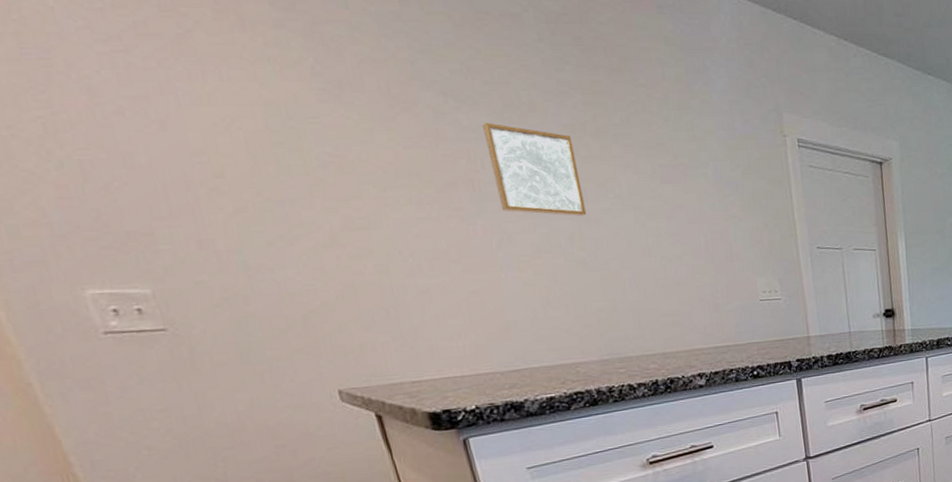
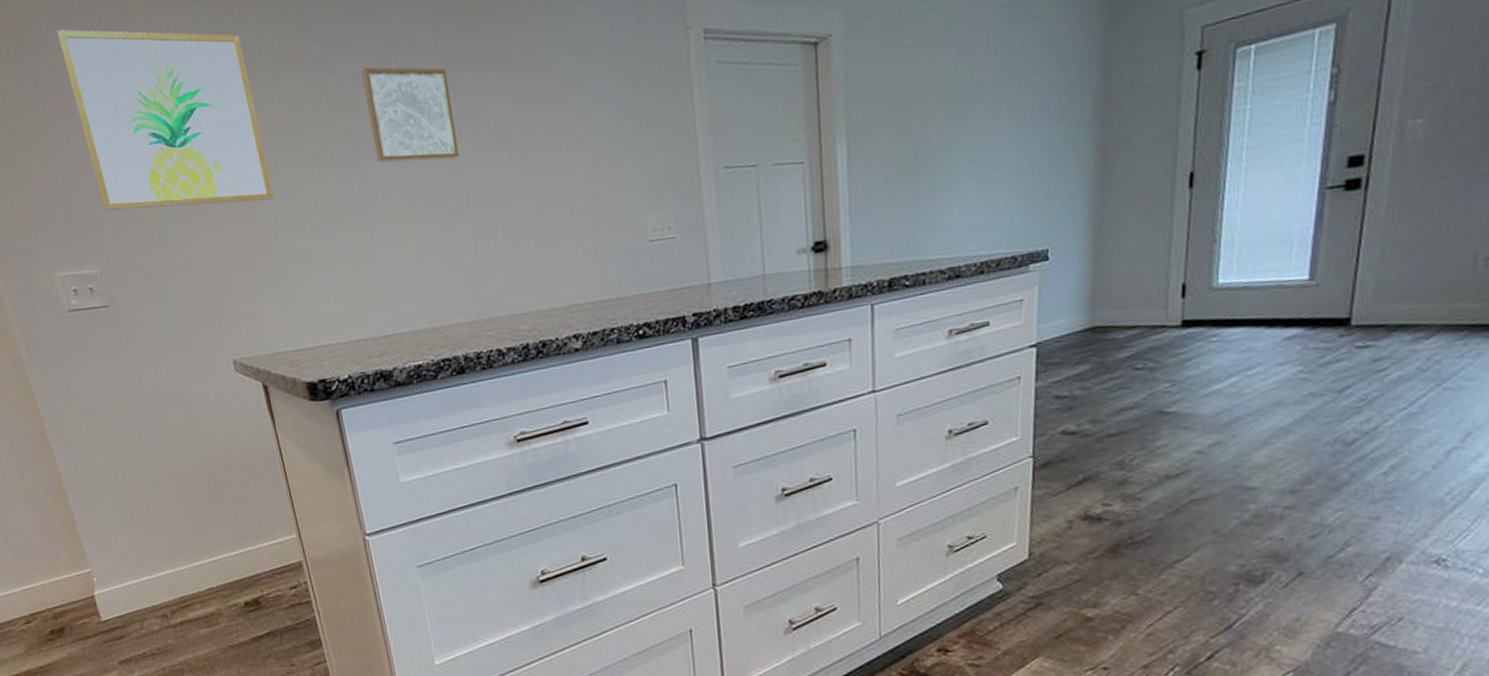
wall art: none [80,21,385,236] -> present [57,29,274,211]

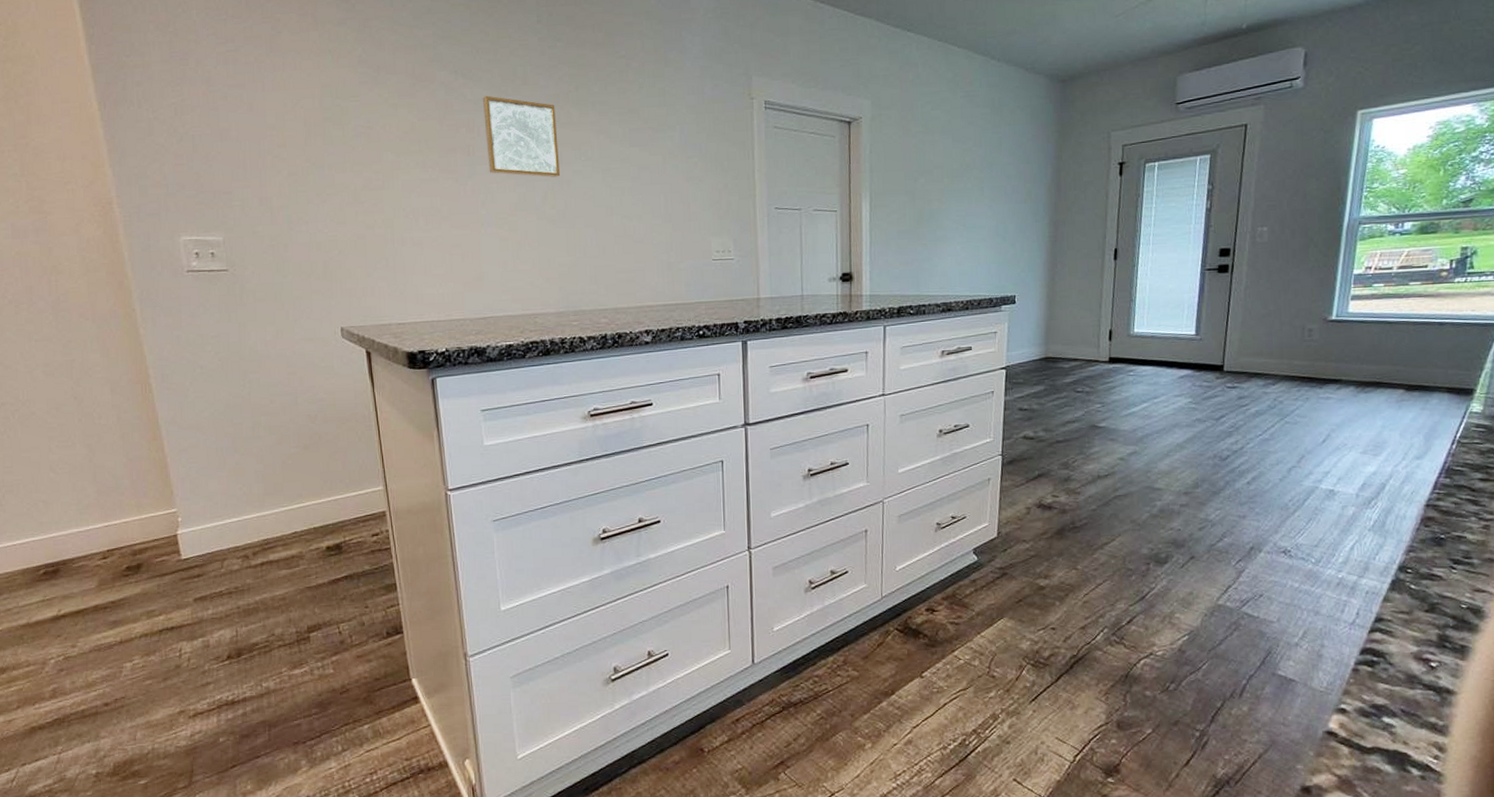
wall art: present [57,29,274,211] -> none [210,29,395,195]

